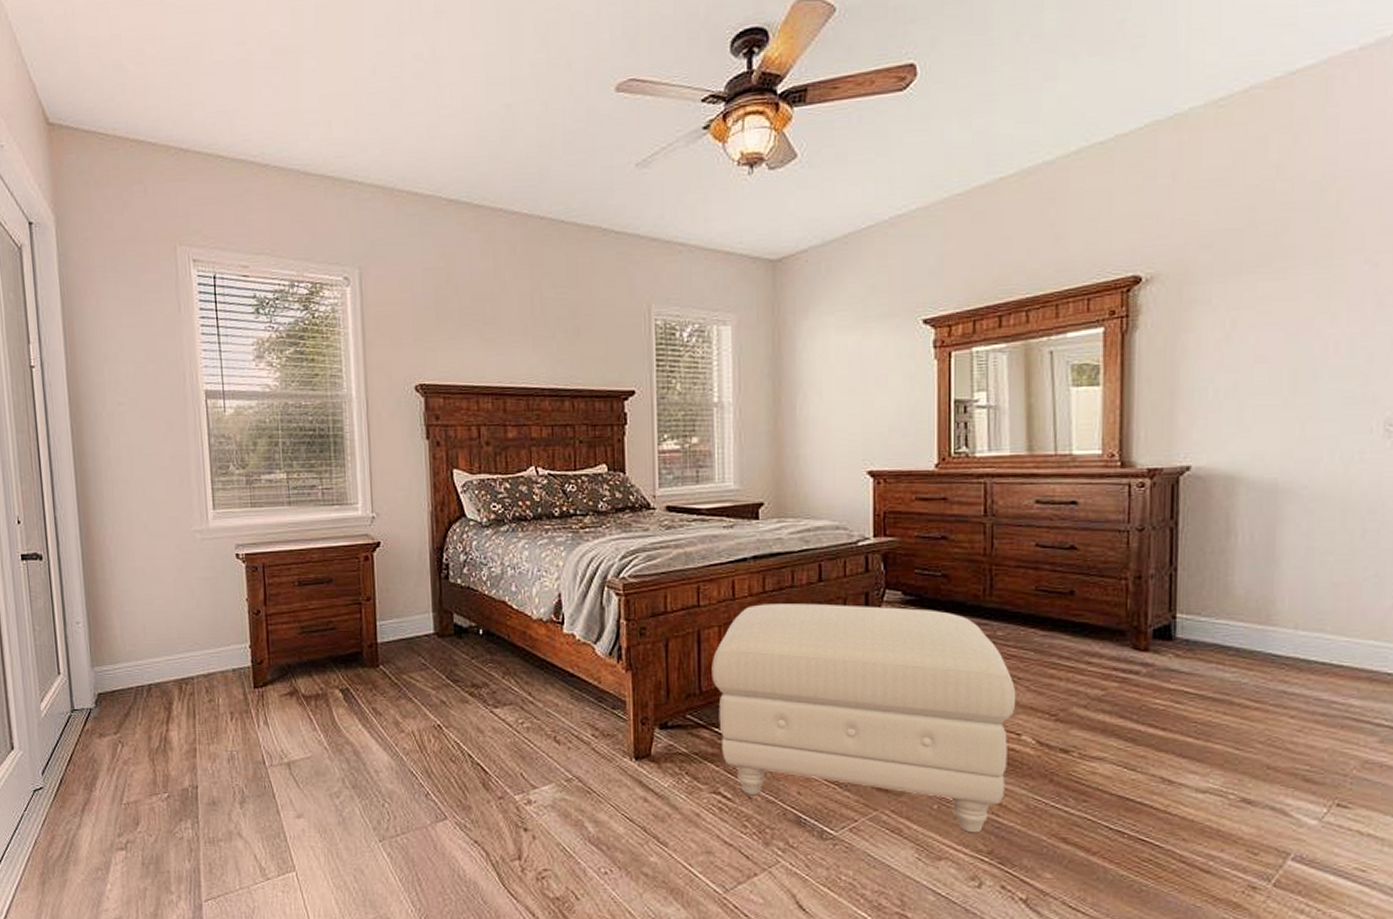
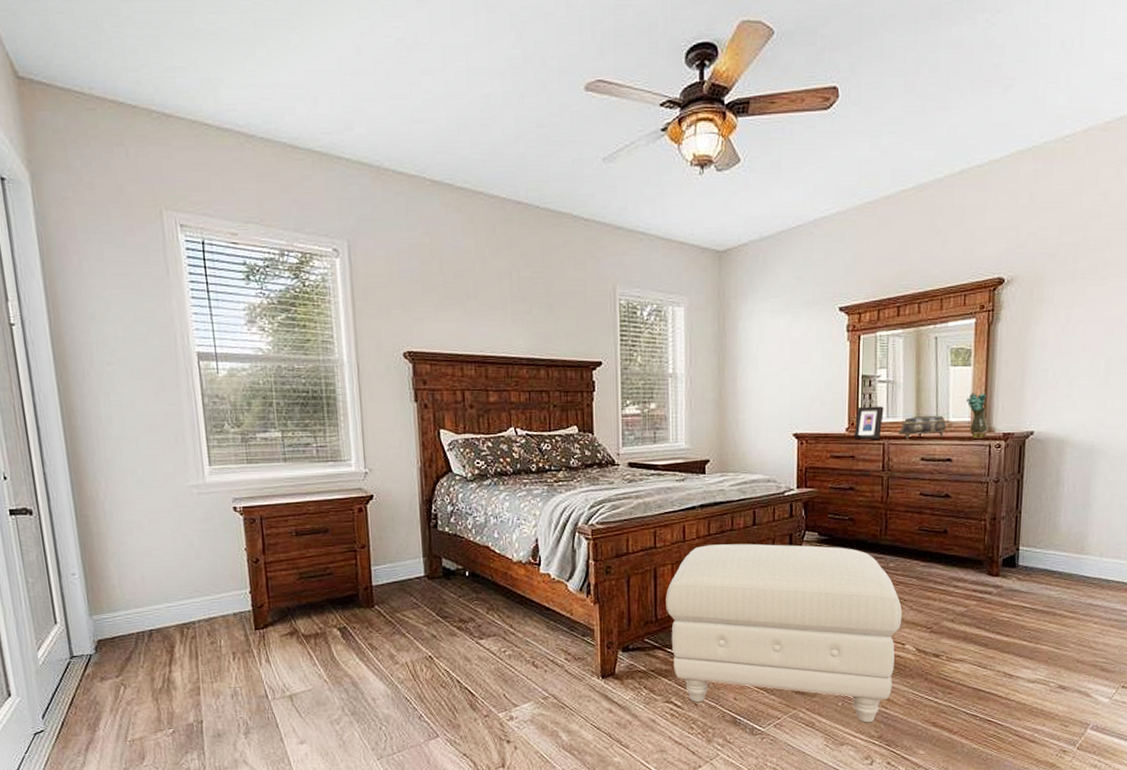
picture frame: none [945,436,984,479] -> present [853,406,884,440]
jewelry box: none [1004,447,1068,477] -> present [898,415,946,439]
vase: none [1095,417,1126,476] -> present [966,392,988,439]

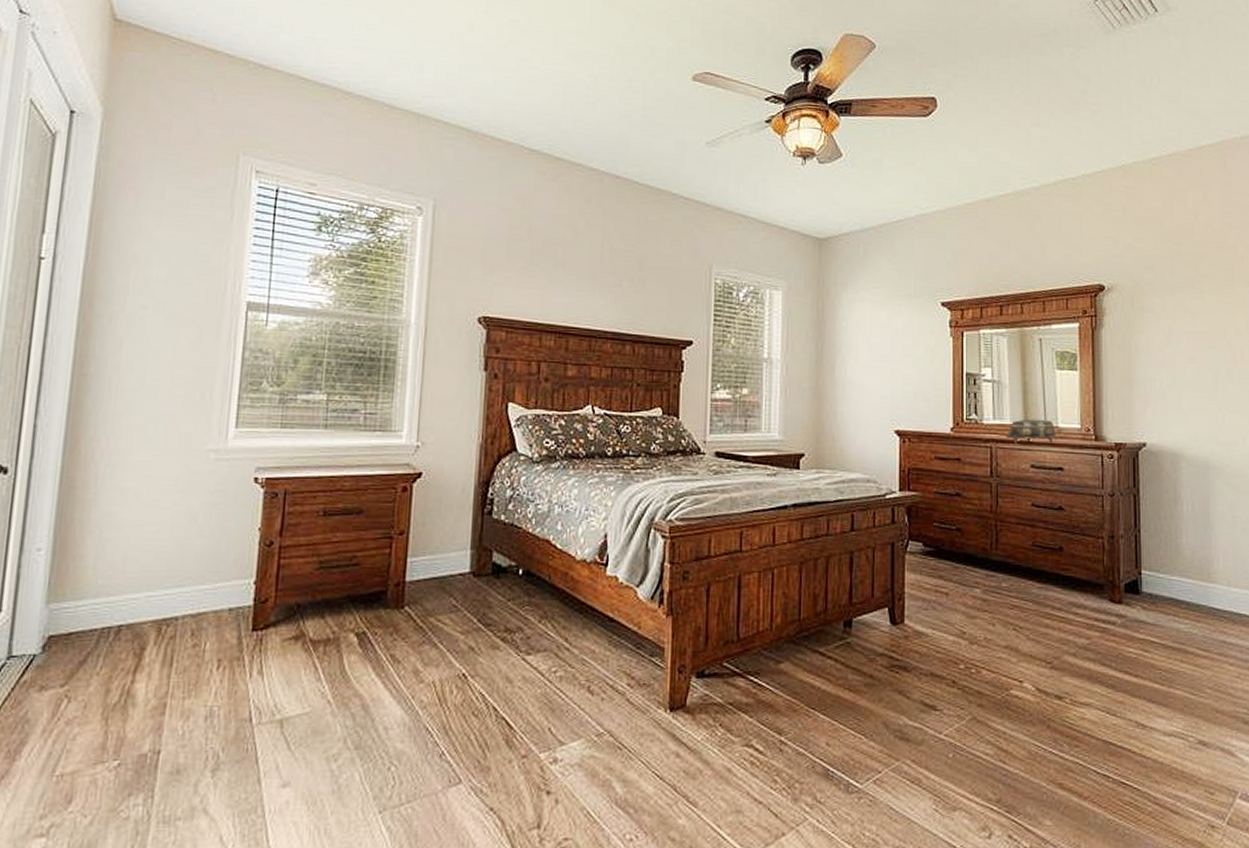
ottoman: present [666,543,902,723] -> none [750,551,1019,782]
picture frame: present [853,406,884,440] -> none [959,405,990,443]
vase: present [966,392,988,439] -> none [1075,397,1099,447]

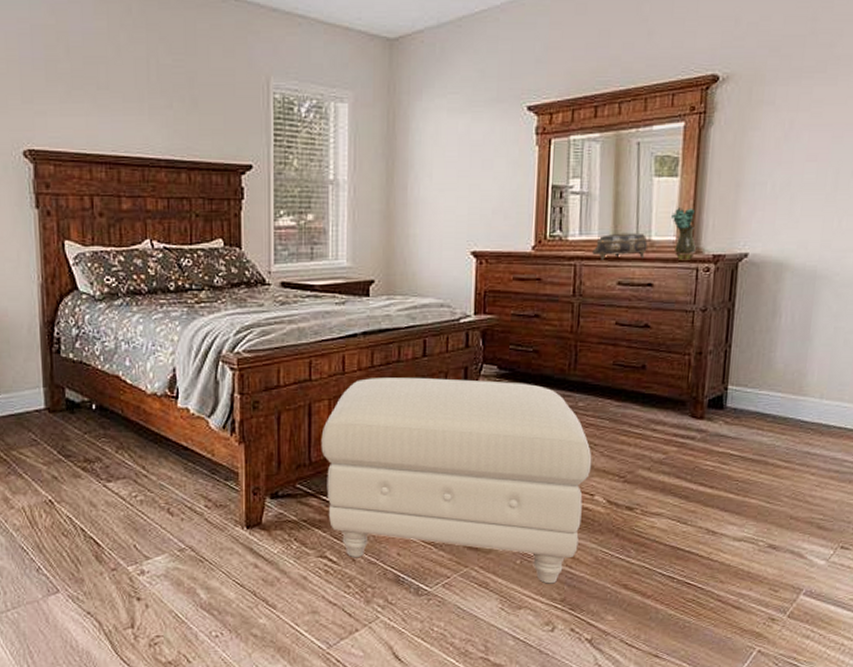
ottoman: none [750,551,1019,782] -> present [321,377,592,584]
vase: none [1075,397,1099,447] -> present [672,206,696,261]

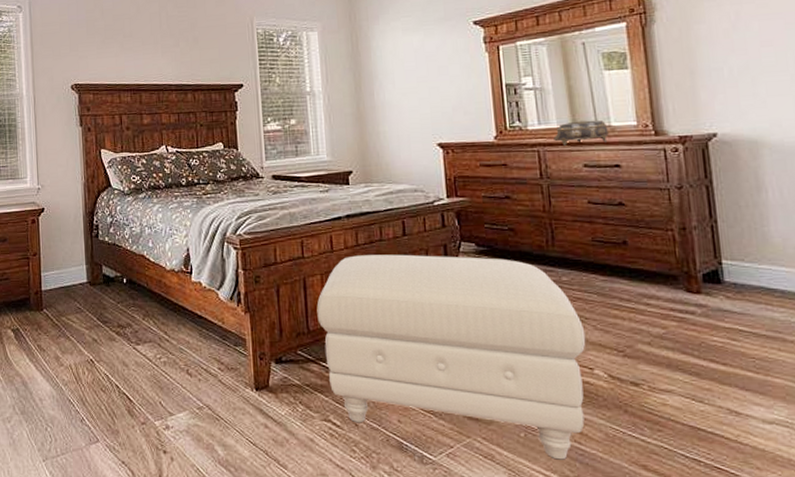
vase: present [672,206,696,261] -> none [628,95,660,143]

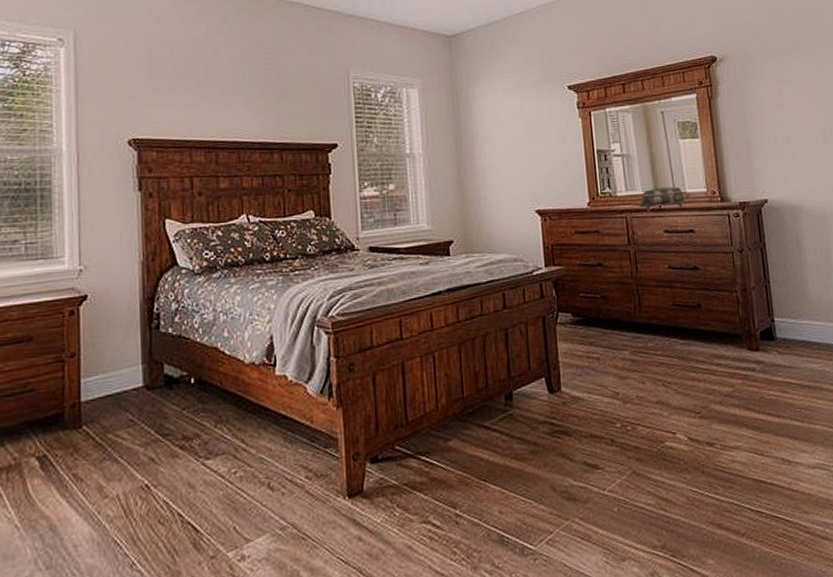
ottoman: present [316,254,586,460] -> none [416,327,669,531]

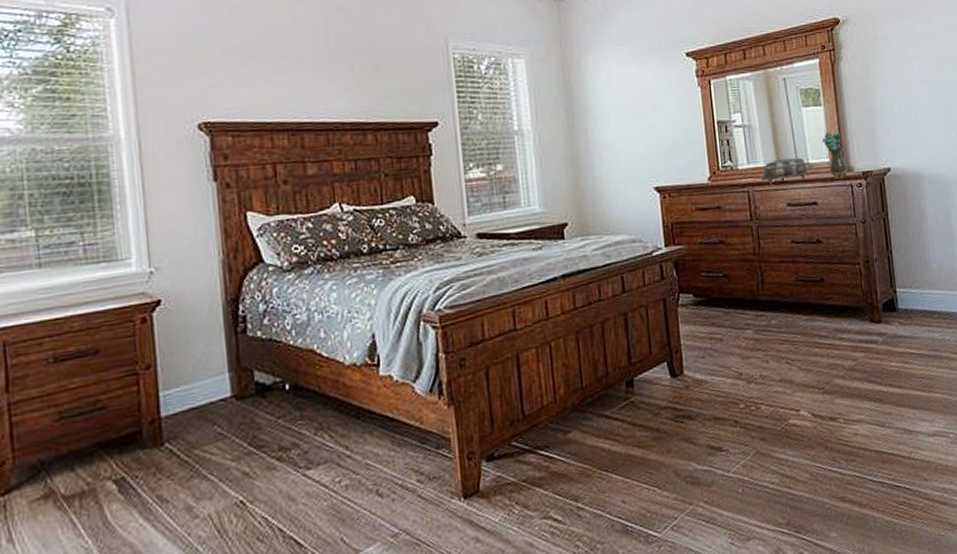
vase: none [699,163,724,209] -> present [822,131,848,179]

